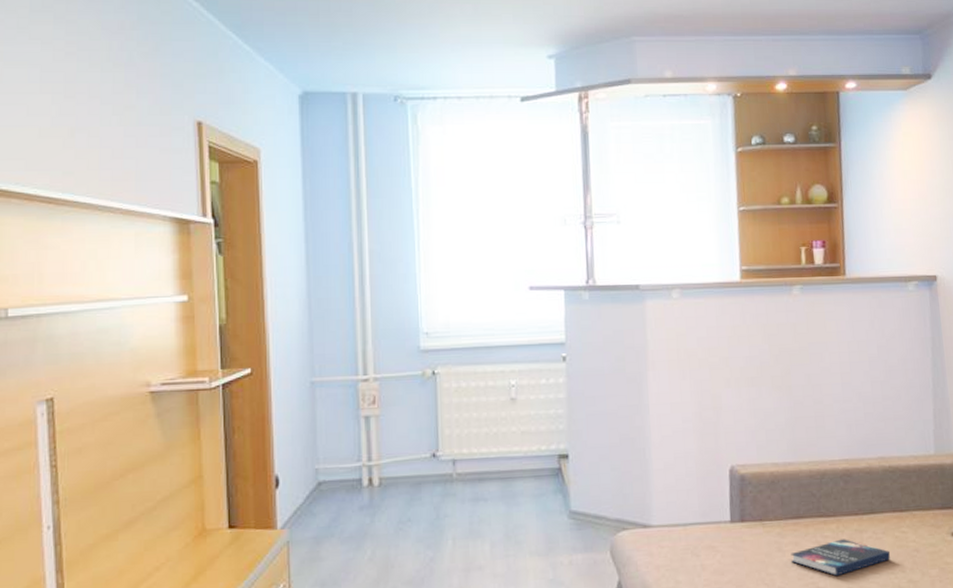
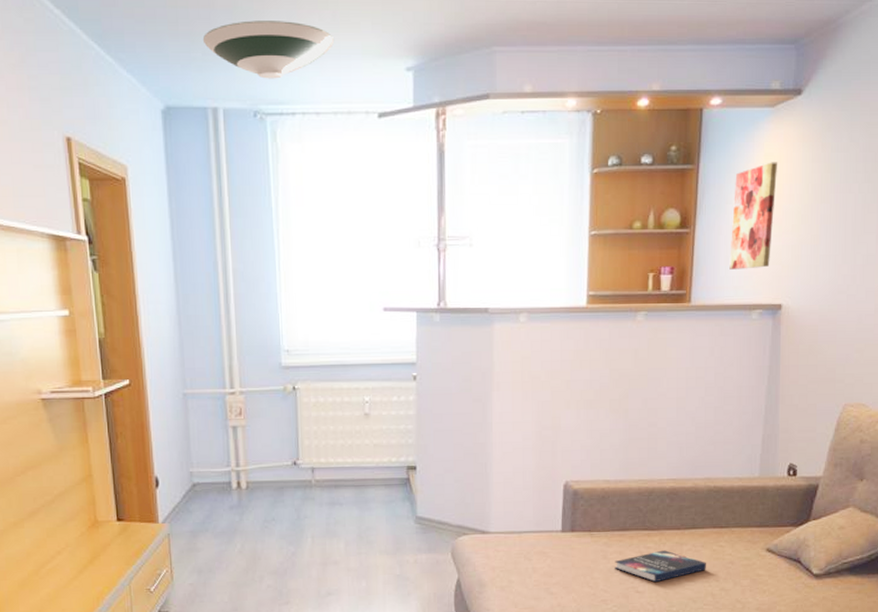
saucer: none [343,13,477,66] -> present [202,20,335,79]
wall art: none [877,140,920,242] -> present [729,162,778,270]

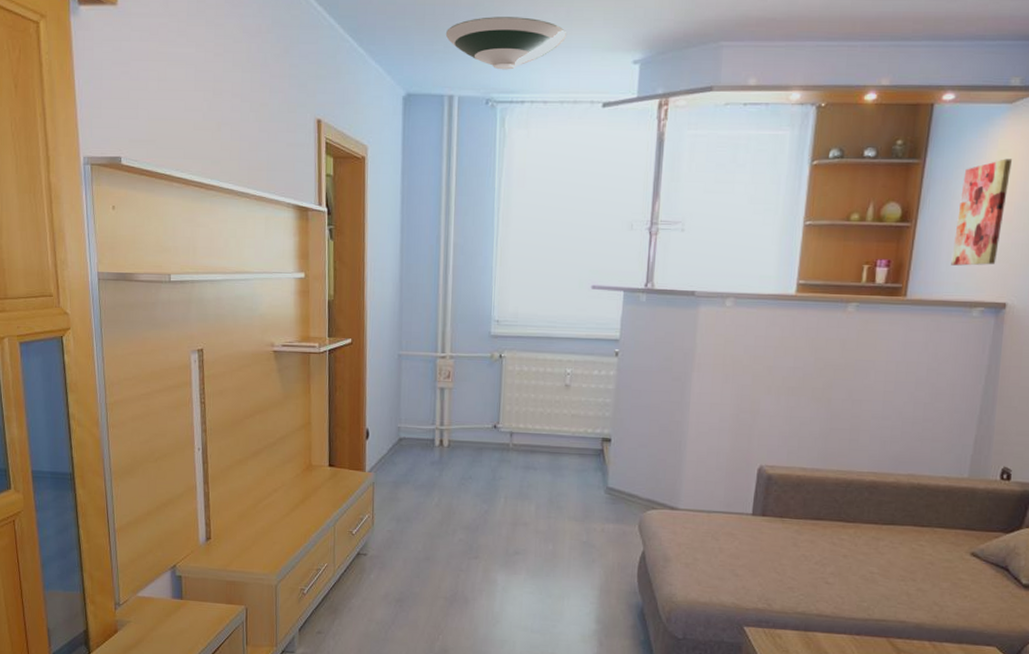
hardback book: present [615,550,706,583] -> none [805,543,903,576]

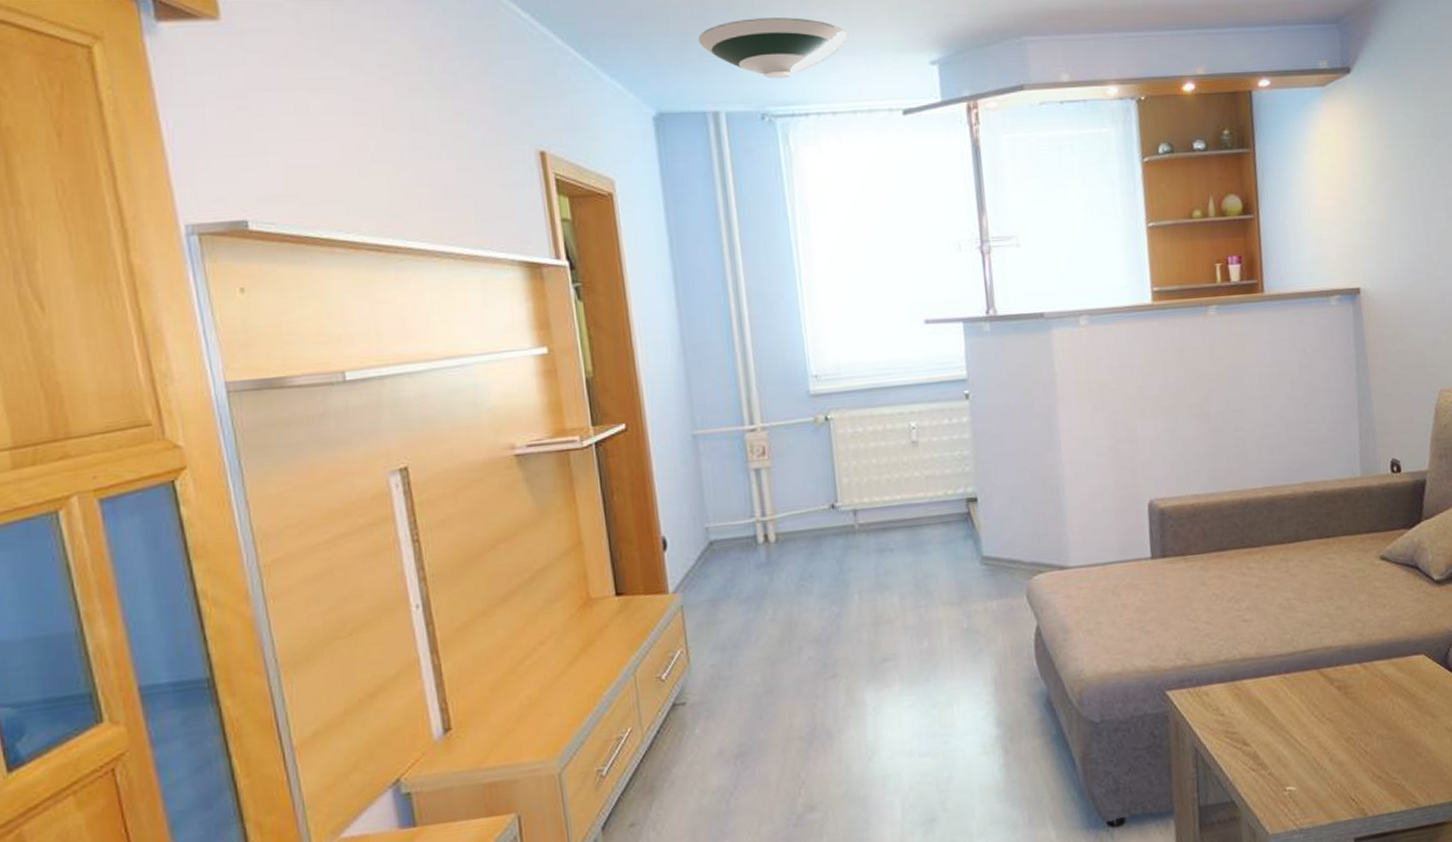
wall art: present [951,158,1013,266] -> none [1294,141,1342,255]

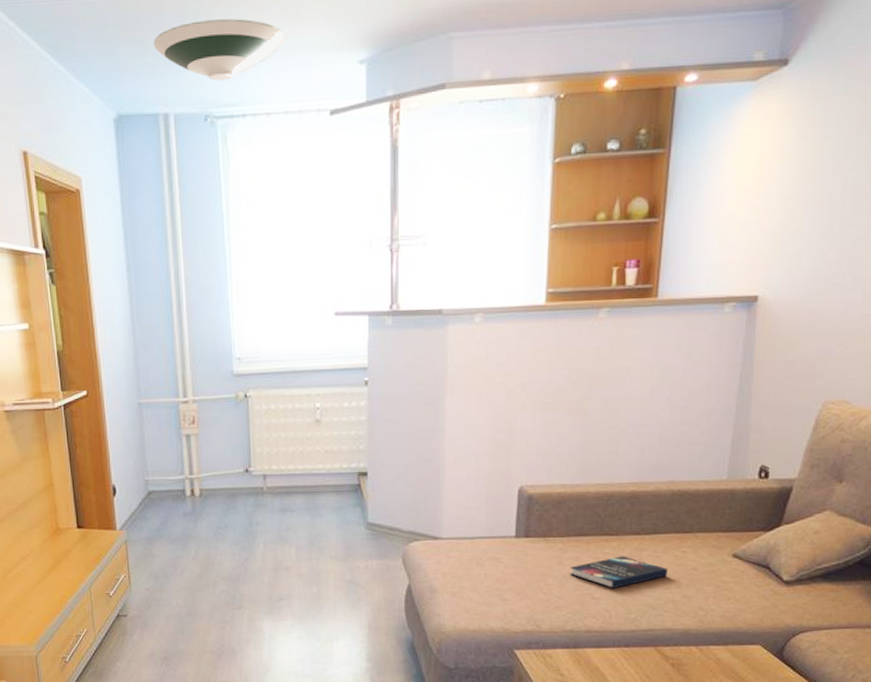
hardback book: none [1215,569,1318,608] -> present [570,556,667,589]

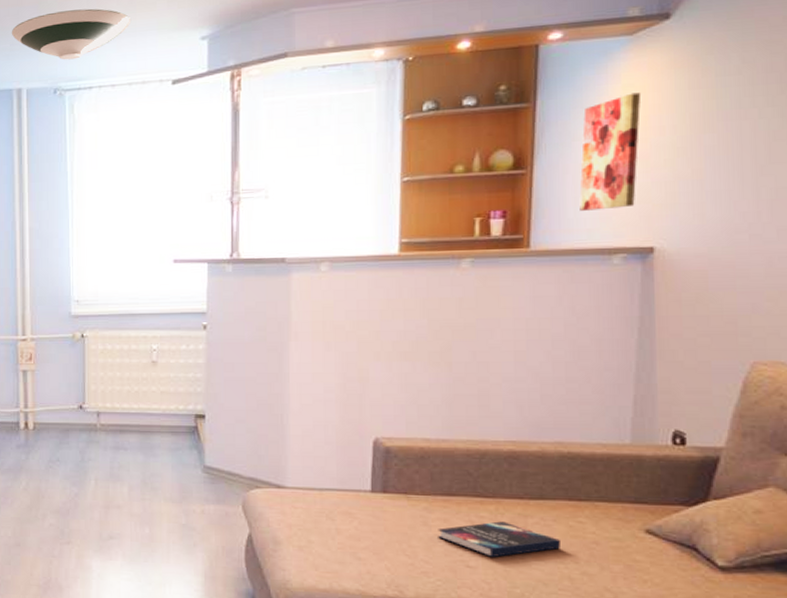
wall art: none [701,141,759,260] -> present [579,92,642,211]

